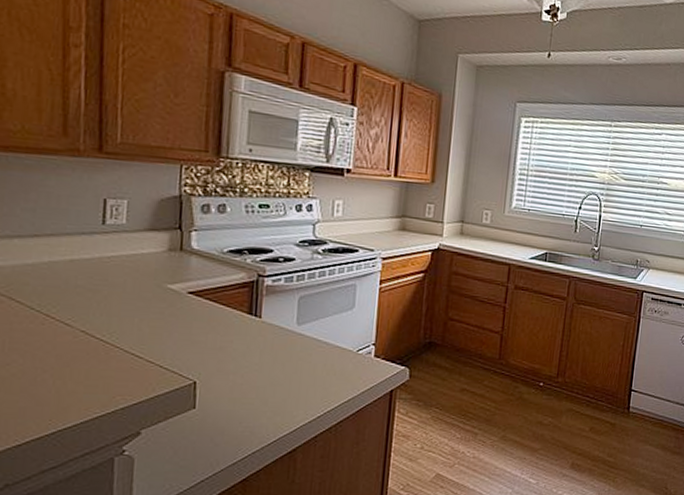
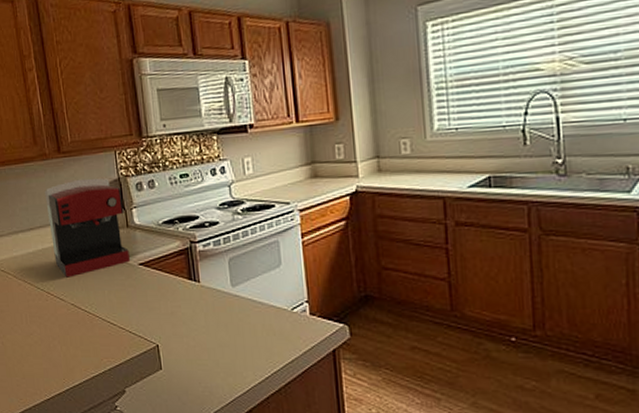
coffee maker: none [66,187,182,300] -> present [45,178,130,278]

